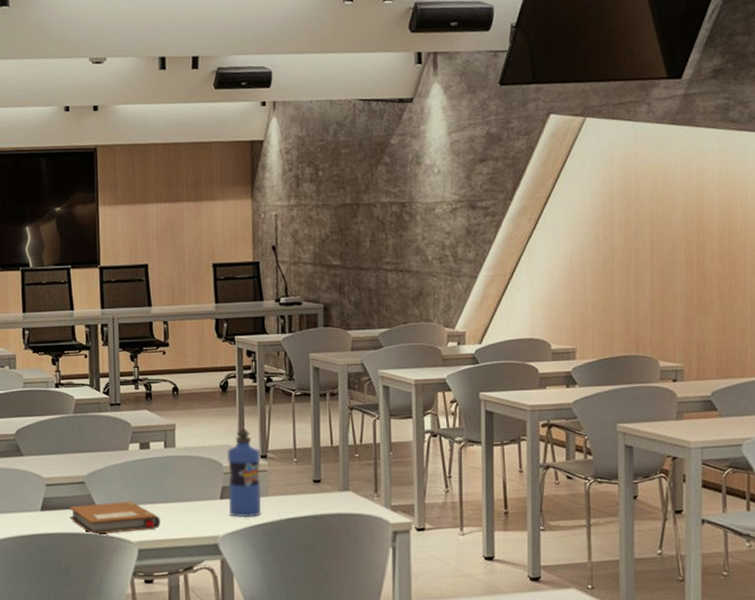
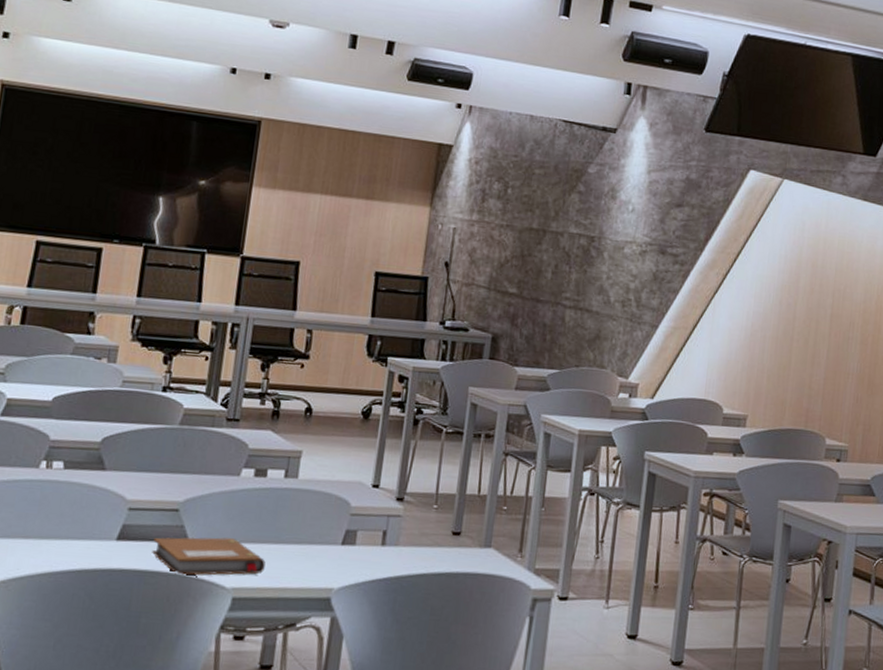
water bottle: present [228,428,261,518] -> none [349,464,397,570]

